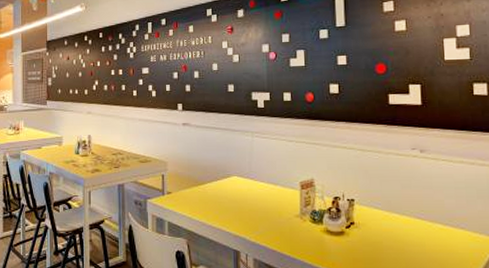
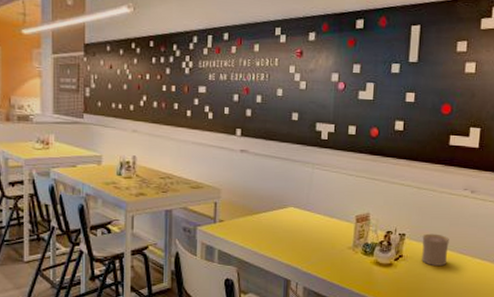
cup: none [373,198,404,233] -> present [422,233,449,266]

